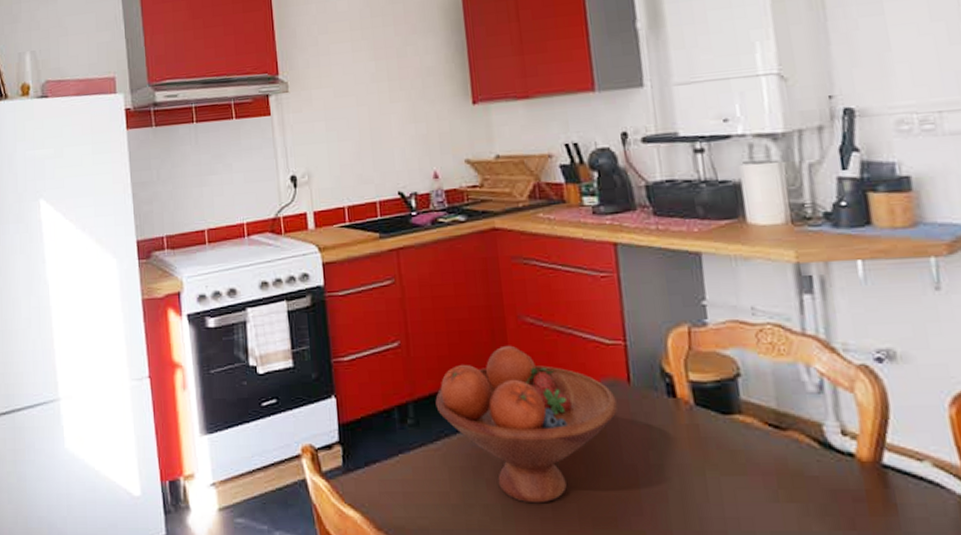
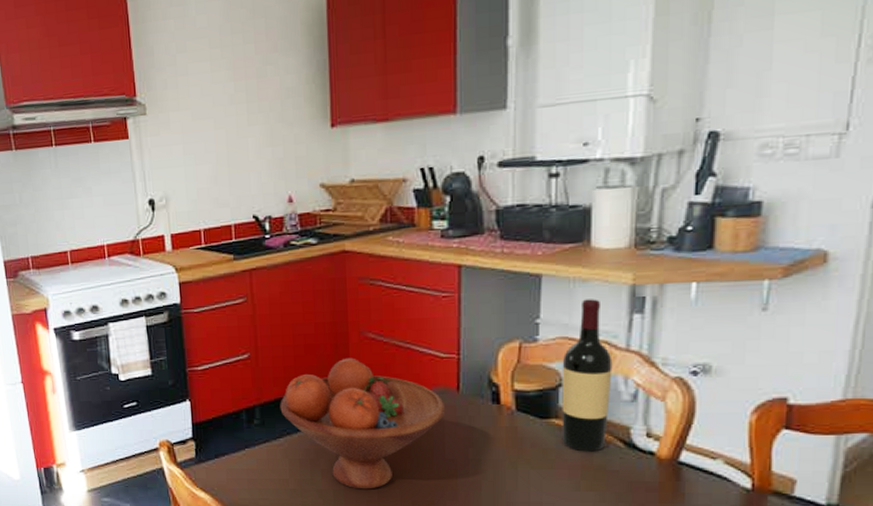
wine bottle: none [736,278,798,454] -> present [562,299,613,452]

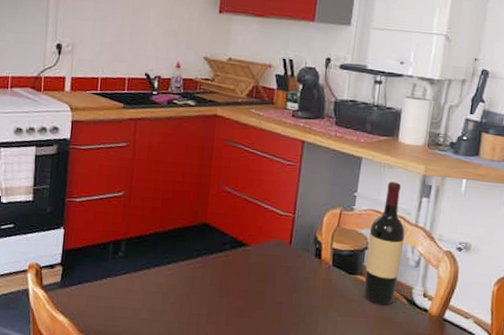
fruit bowl: present [280,357,446,490] -> none [143,206,280,324]

